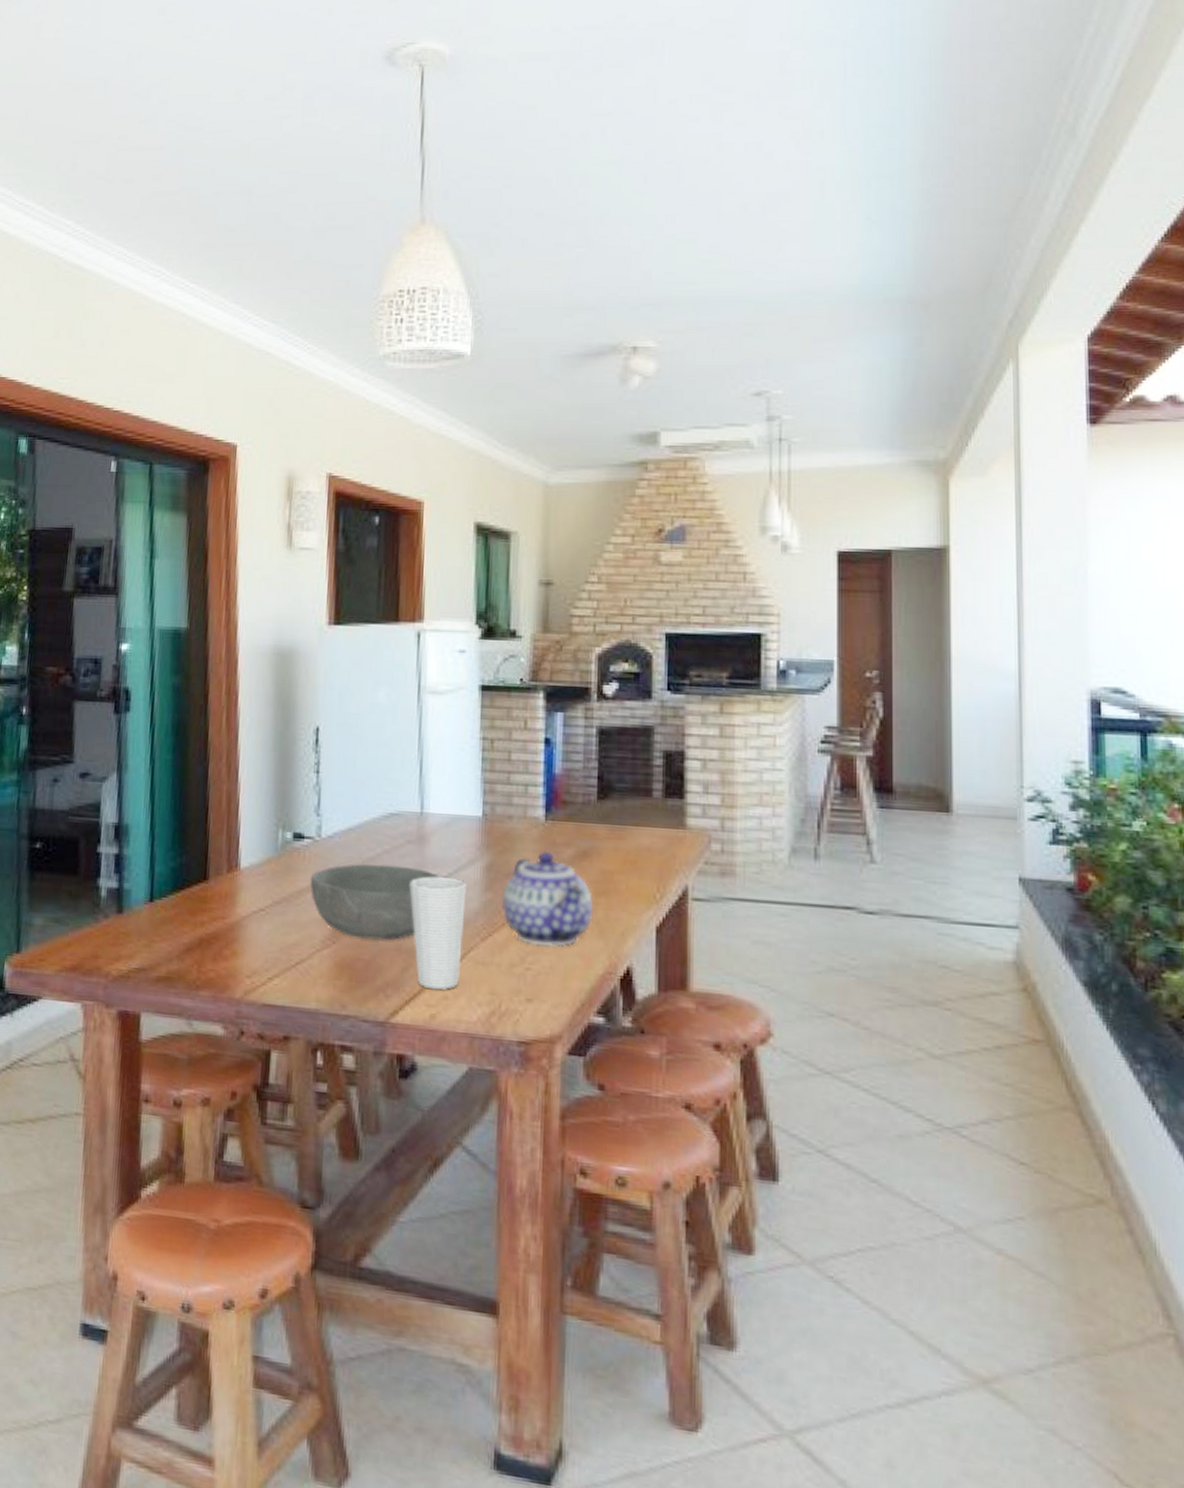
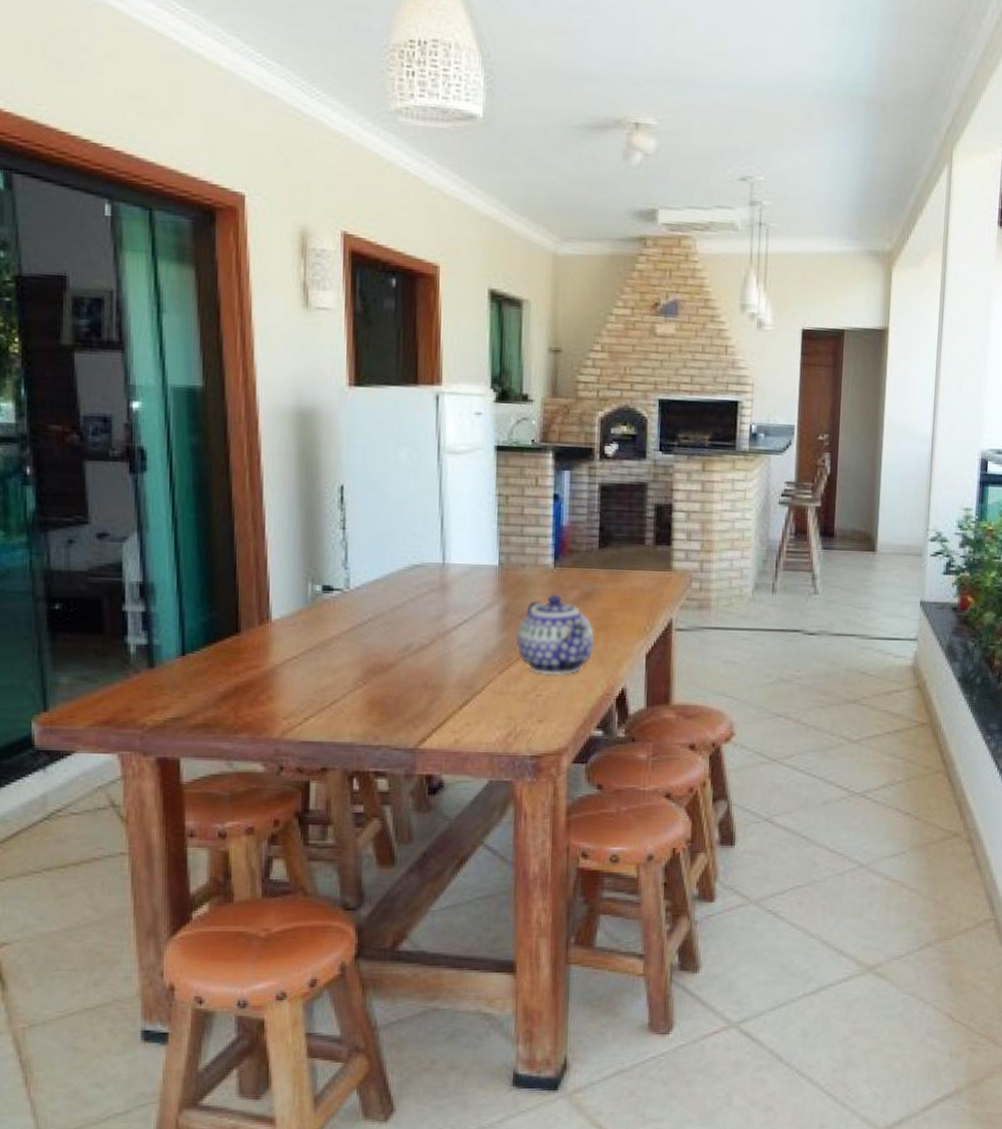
bowl: present [310,864,441,941] -> none [340,611,462,679]
cup: present [409,876,466,990] -> none [434,619,485,717]

